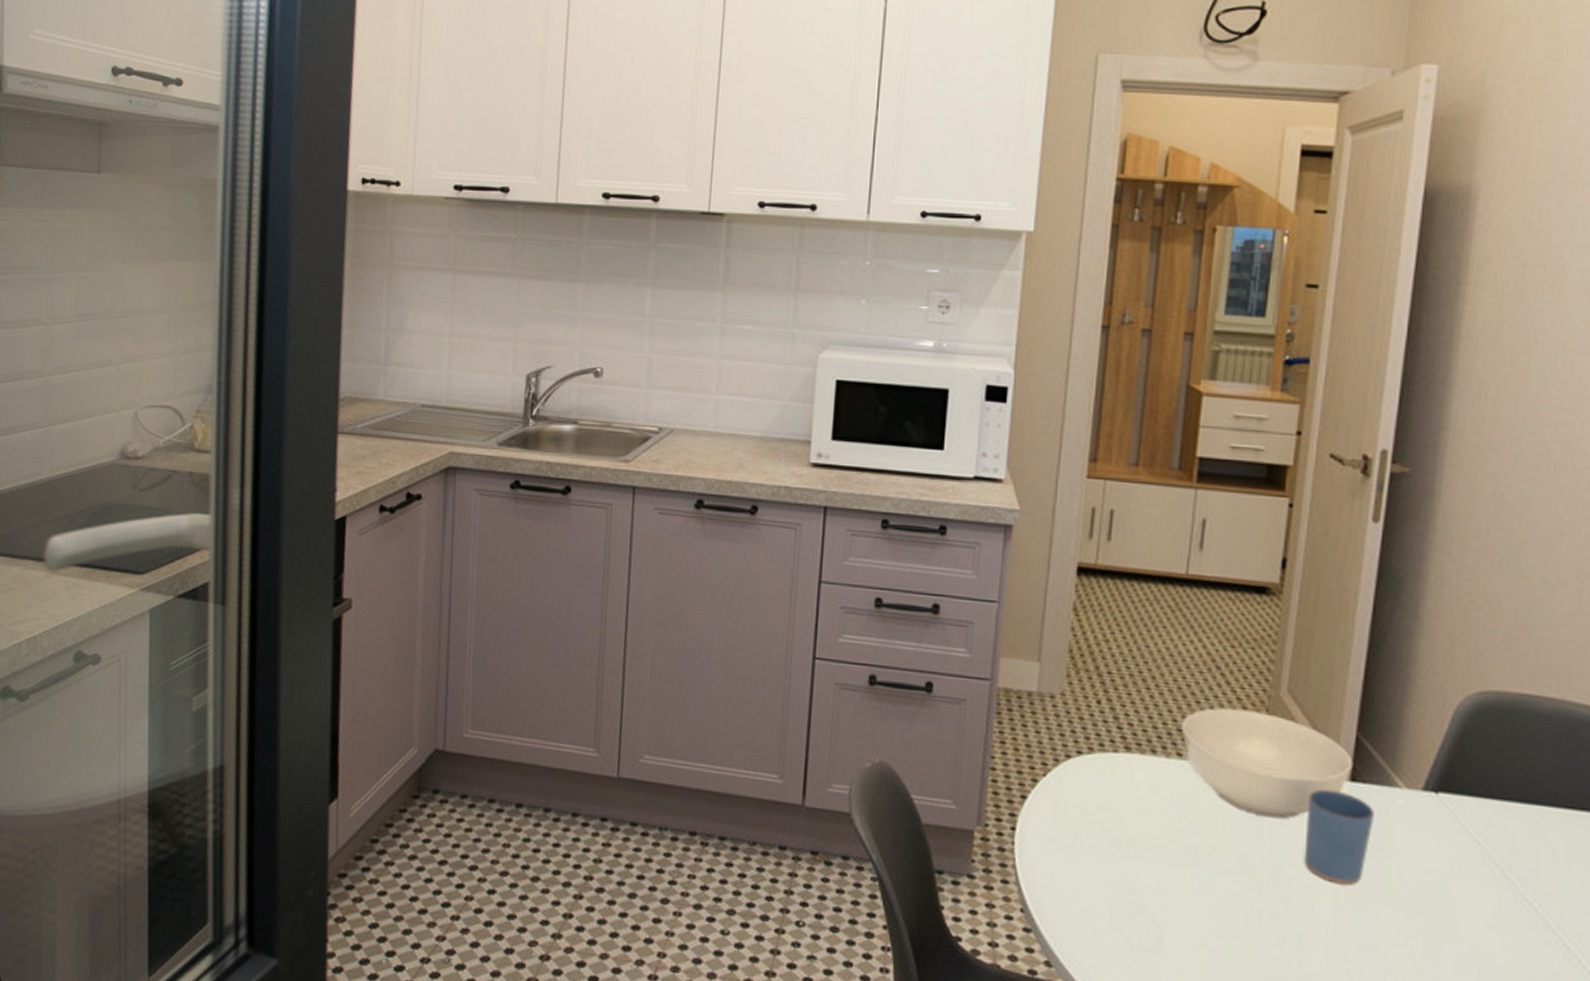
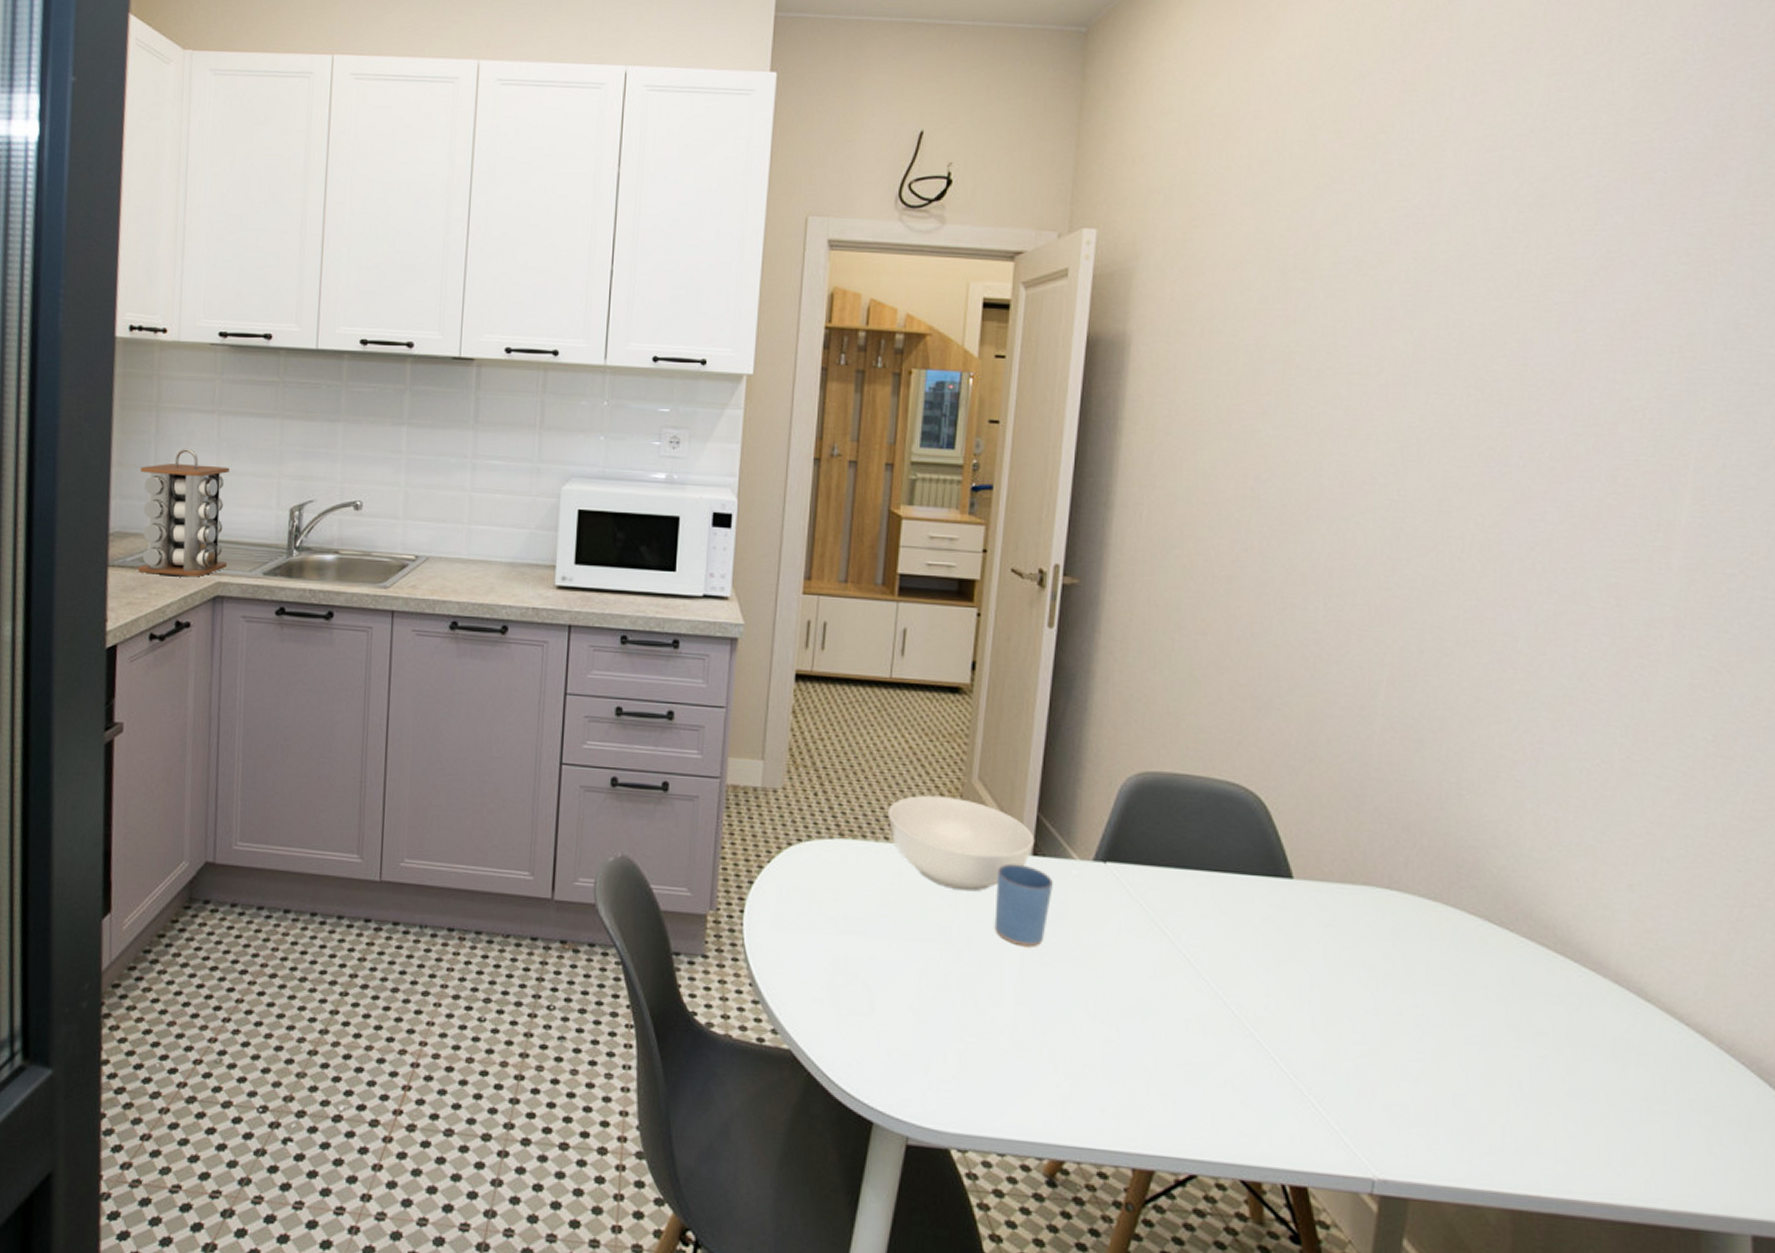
spice rack: none [368,308,464,447] -> present [138,448,230,577]

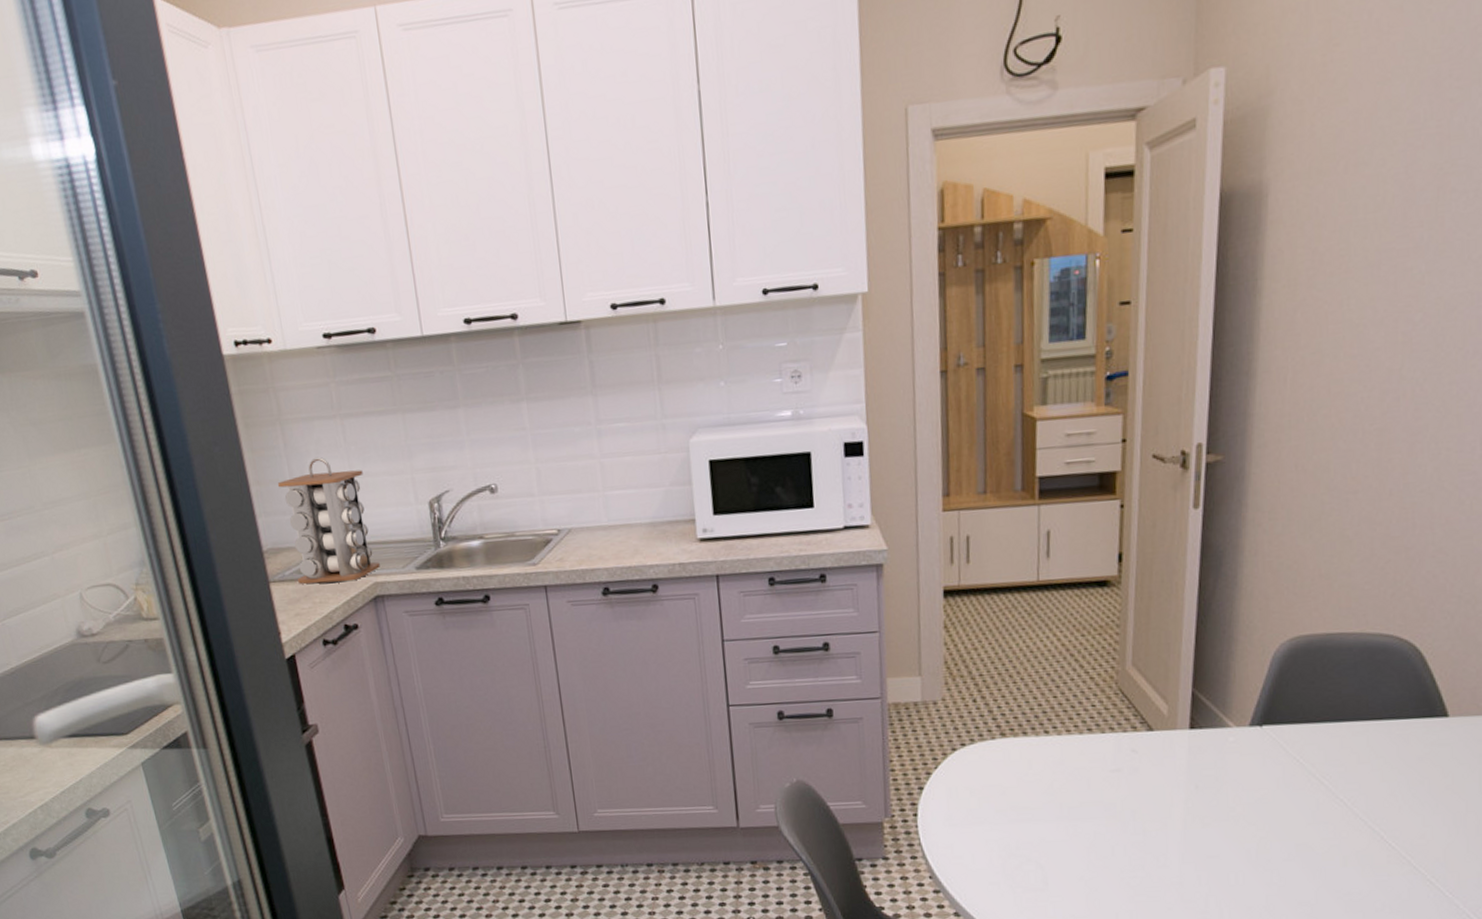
bowl: present [887,795,1035,892] -> none [1045,685,1191,770]
mug: present [994,863,1053,946] -> none [1155,738,1211,811]

